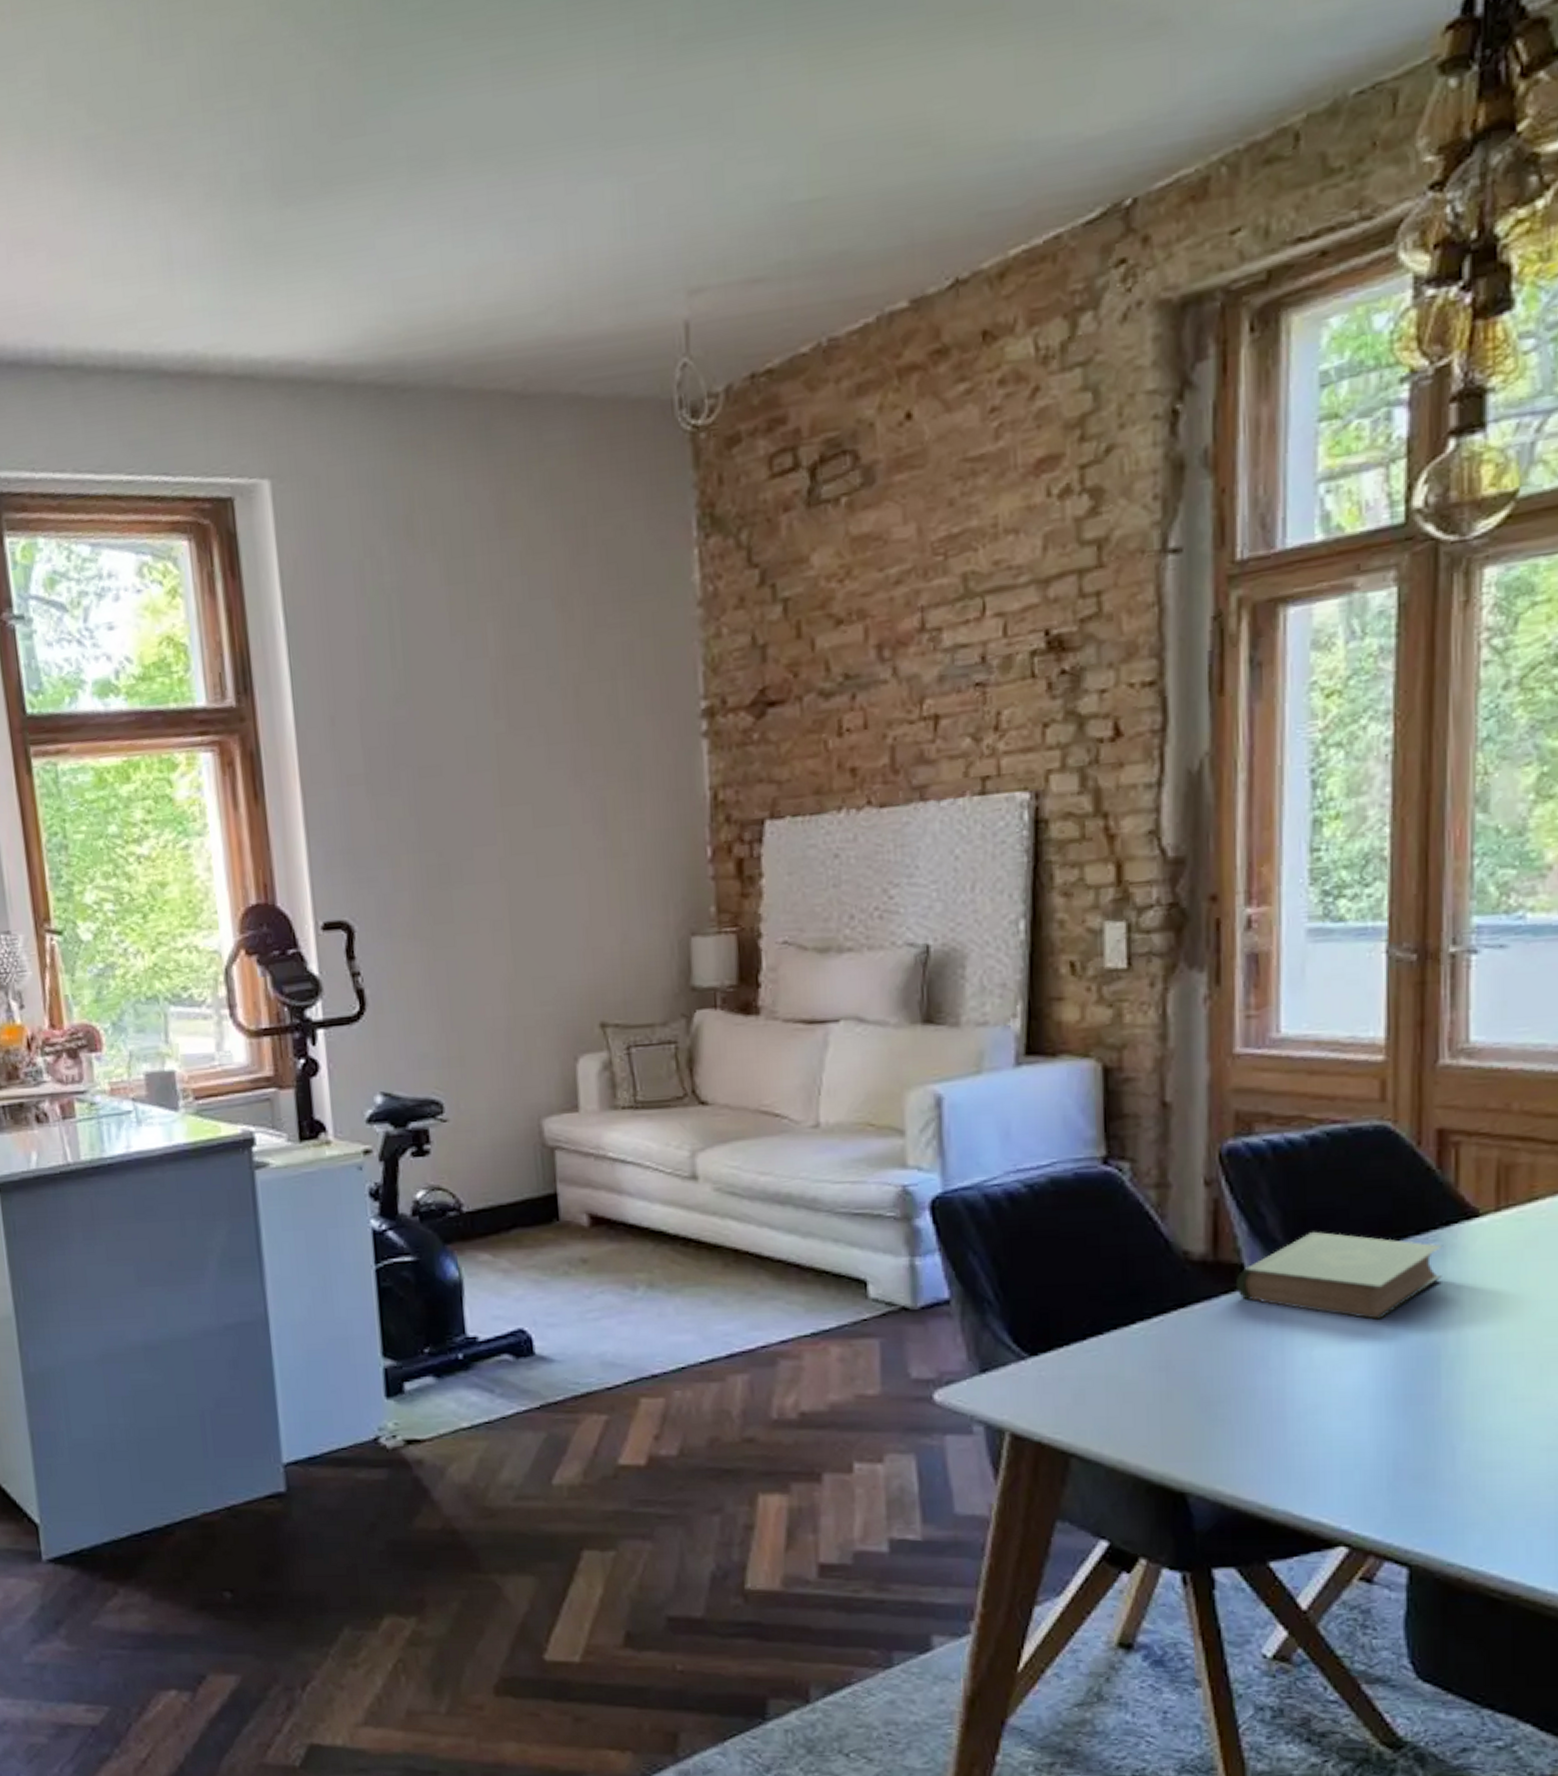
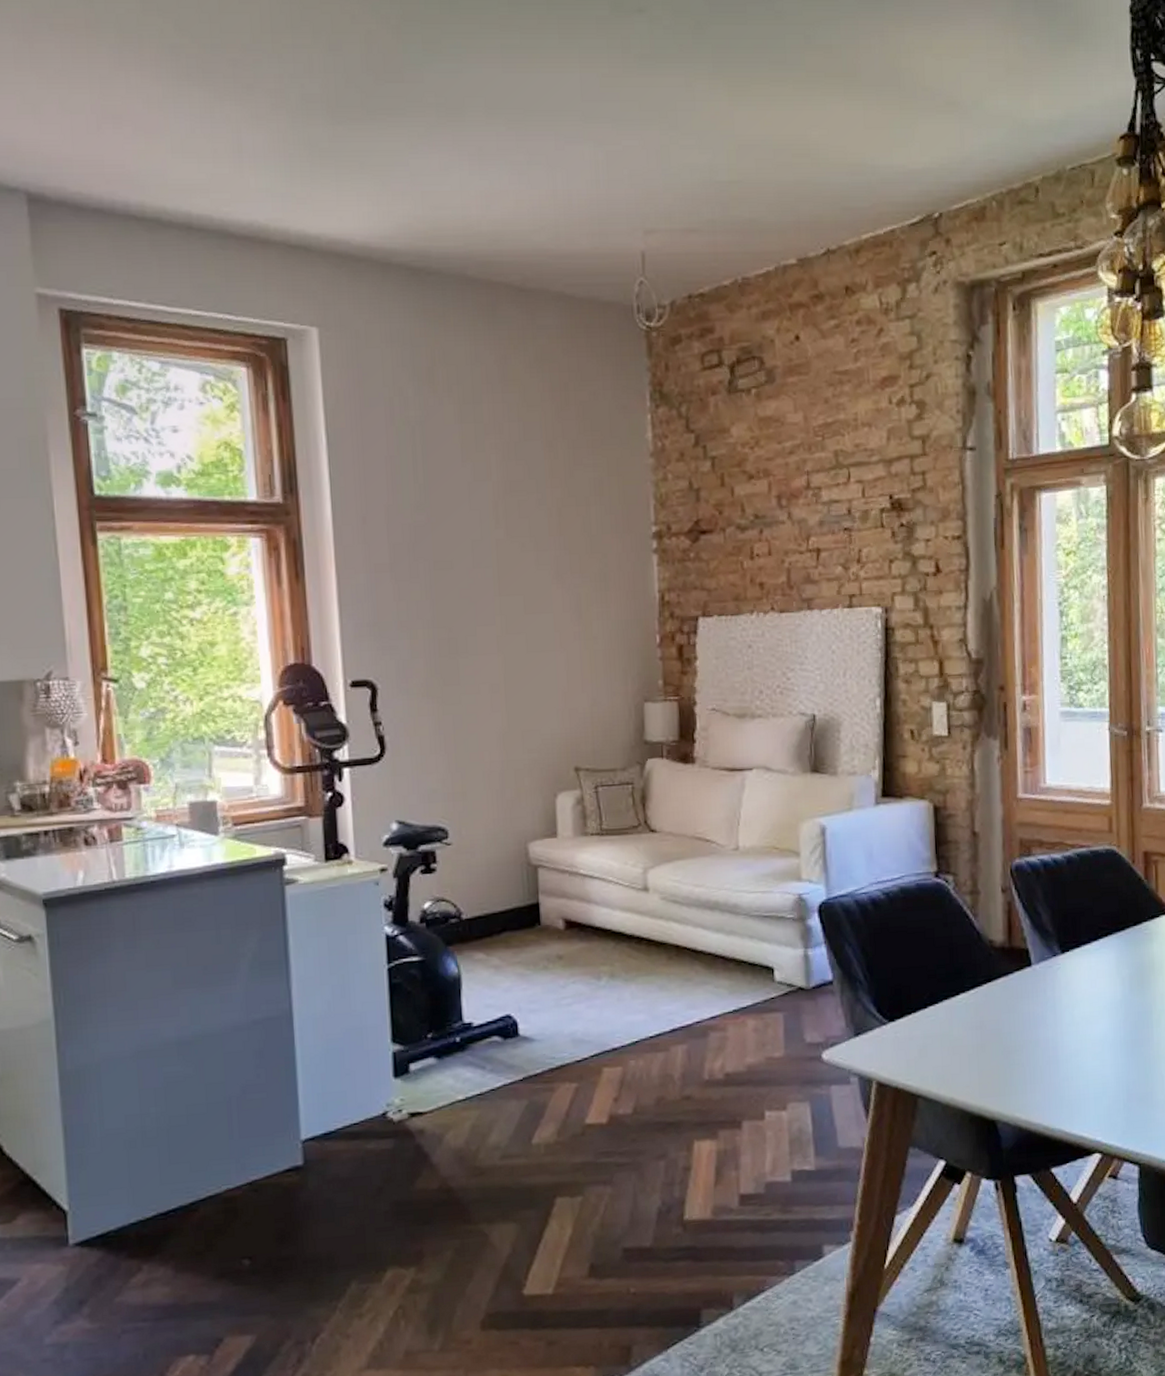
book: present [1235,1231,1442,1320] -> none [1023,924,1151,987]

